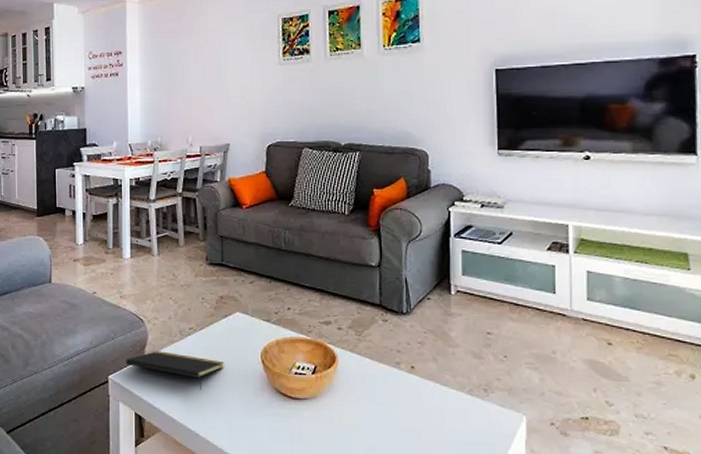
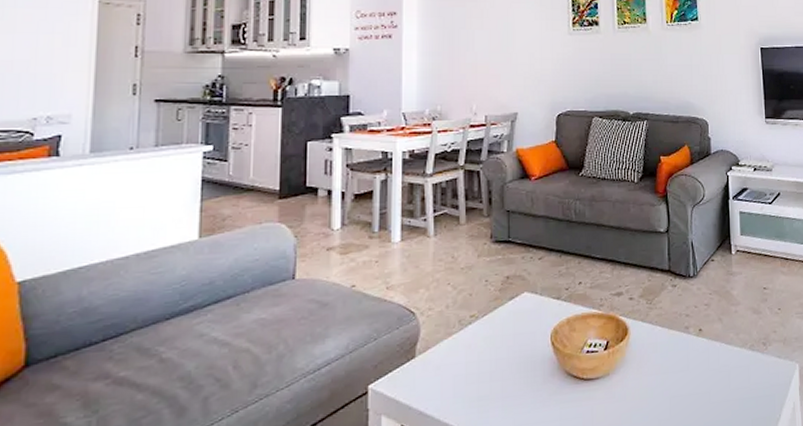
notepad: present [126,351,224,391] -> none [392,346,510,387]

